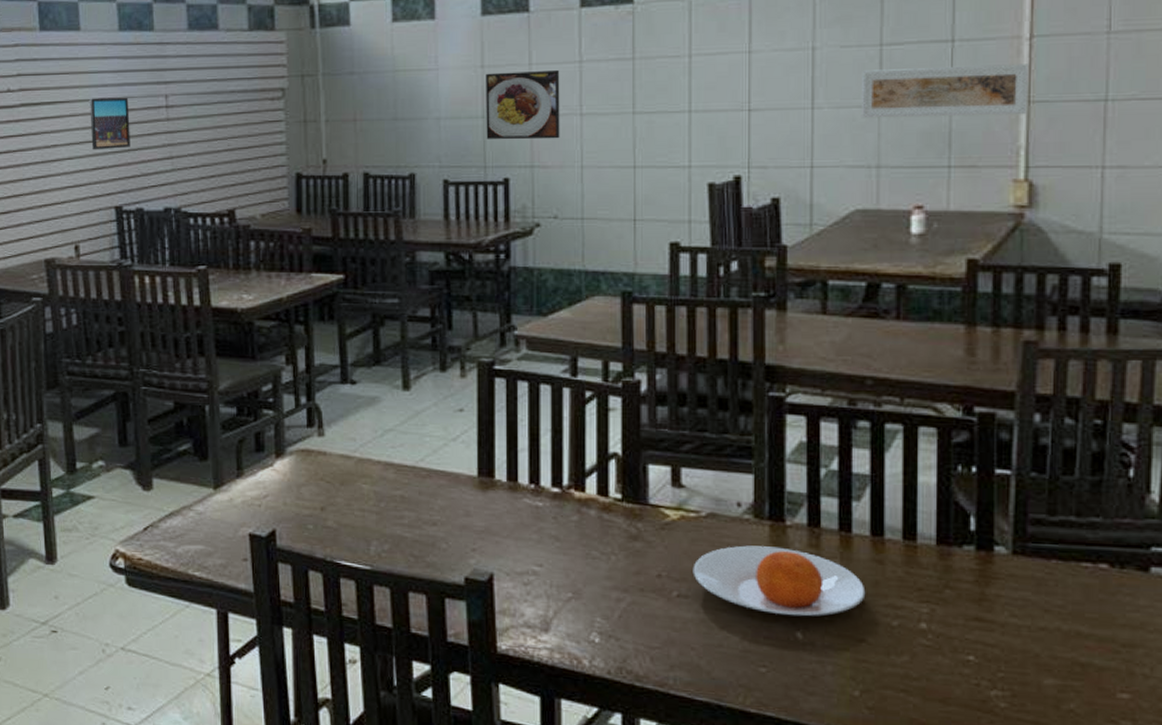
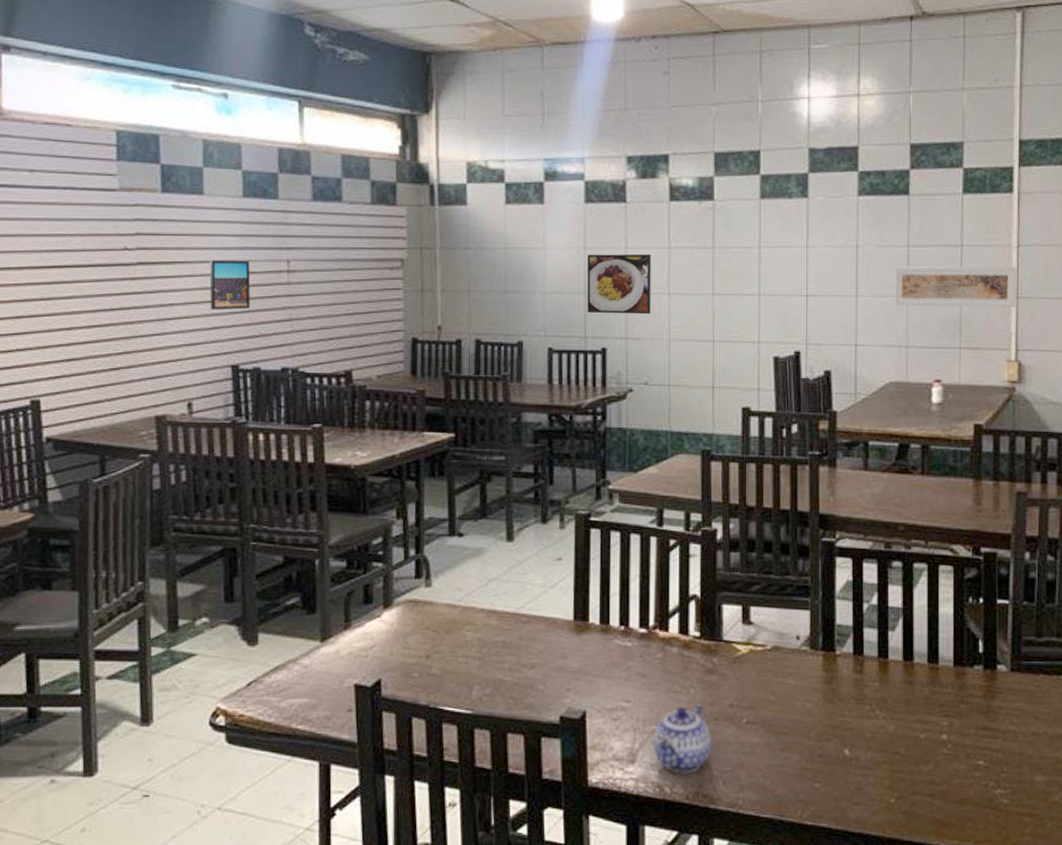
teapot: none [569,573,638,647] -> present [653,705,713,774]
plate: present [693,545,866,617] -> none [759,674,899,735]

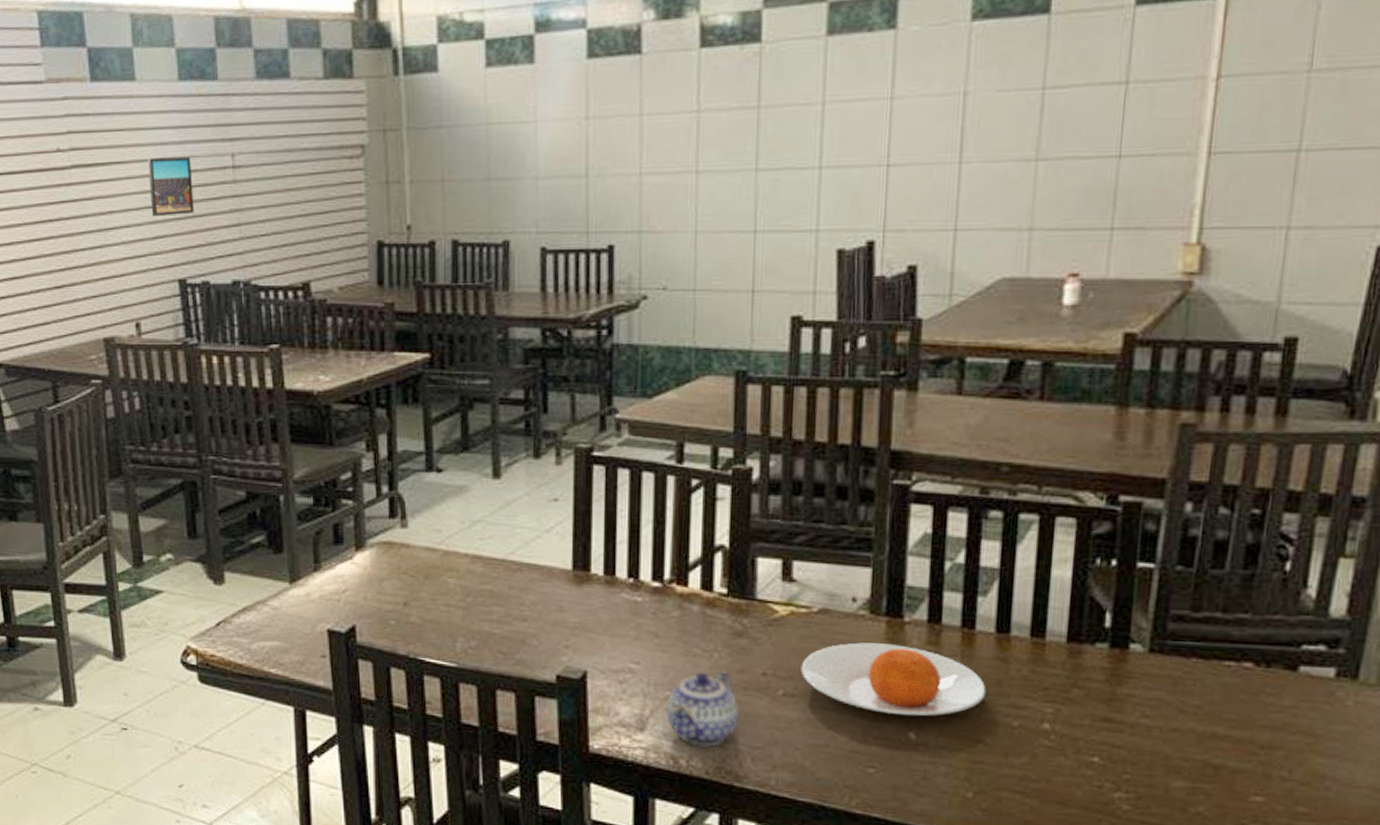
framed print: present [587,253,651,315] -> none [589,120,674,202]
plate: none [759,674,899,735] -> present [800,642,987,716]
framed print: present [893,266,1017,308] -> none [1014,109,1213,174]

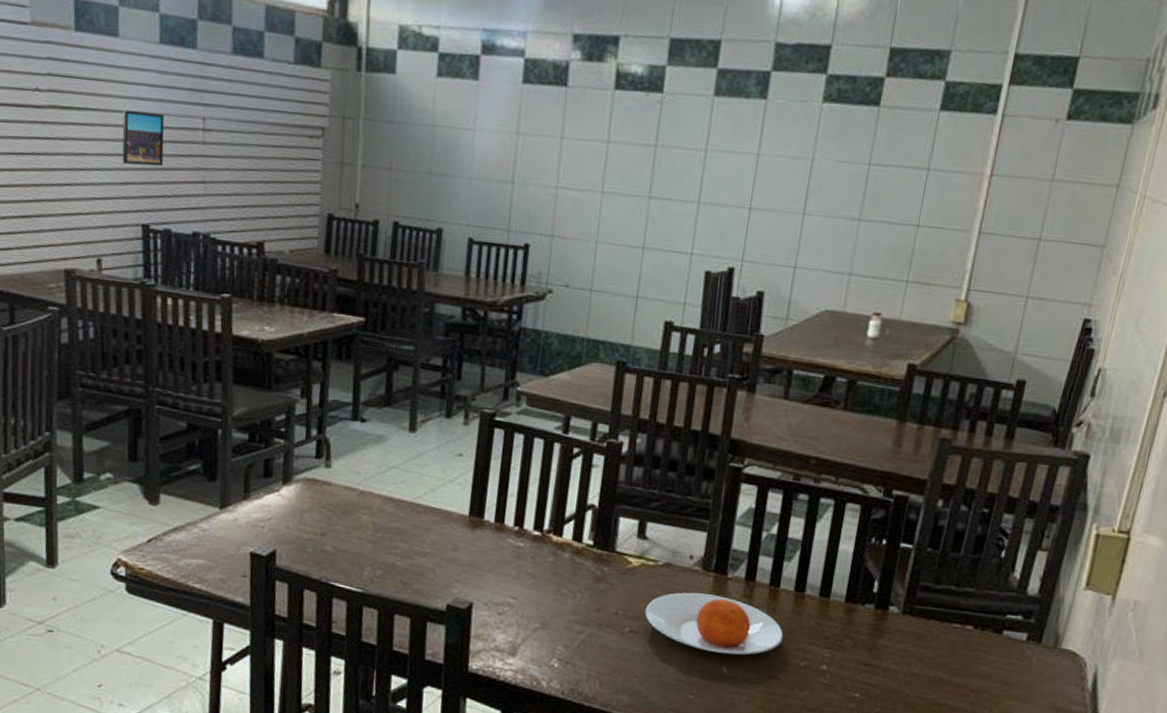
teapot: present [666,671,740,747] -> none [534,609,594,672]

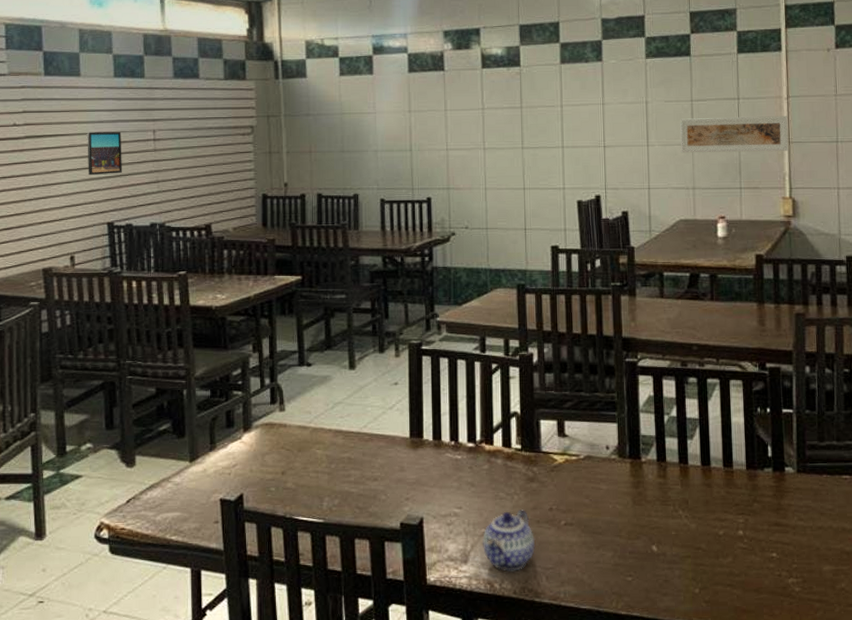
teapot: none [534,609,594,672] -> present [483,510,536,572]
plate: present [644,592,784,655] -> none [575,479,700,533]
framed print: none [842,185,986,244] -> present [680,116,789,153]

